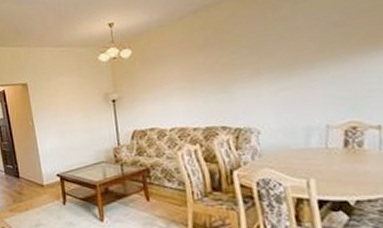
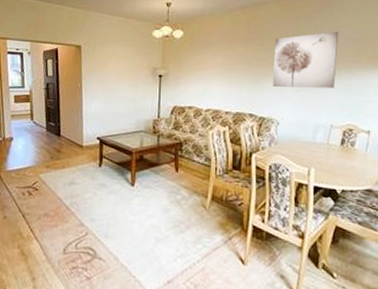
wall art: none [238,16,324,92] -> present [272,31,339,89]

